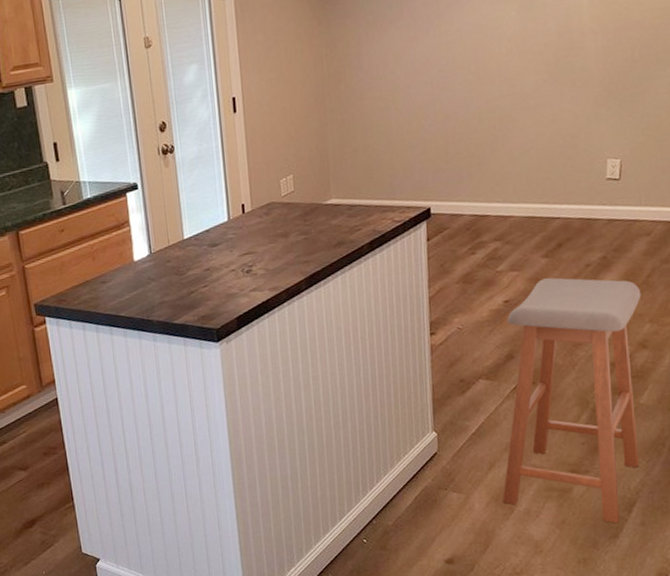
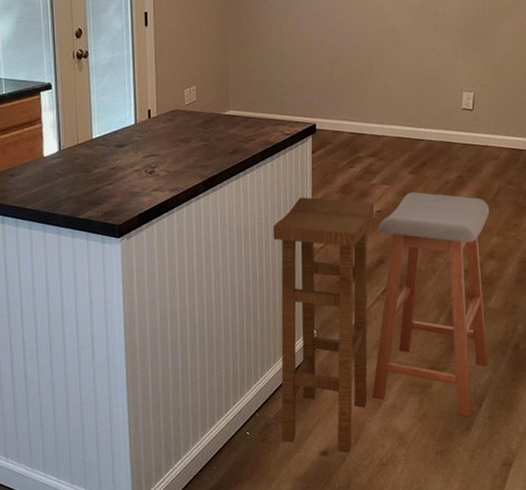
bar stool: none [384,289,502,561] -> present [272,197,375,453]

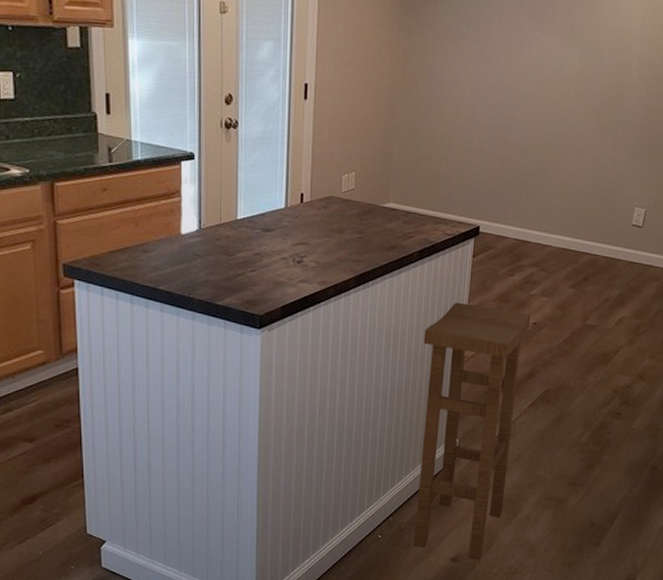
stool: present [372,192,490,417] -> none [508,307,646,533]

